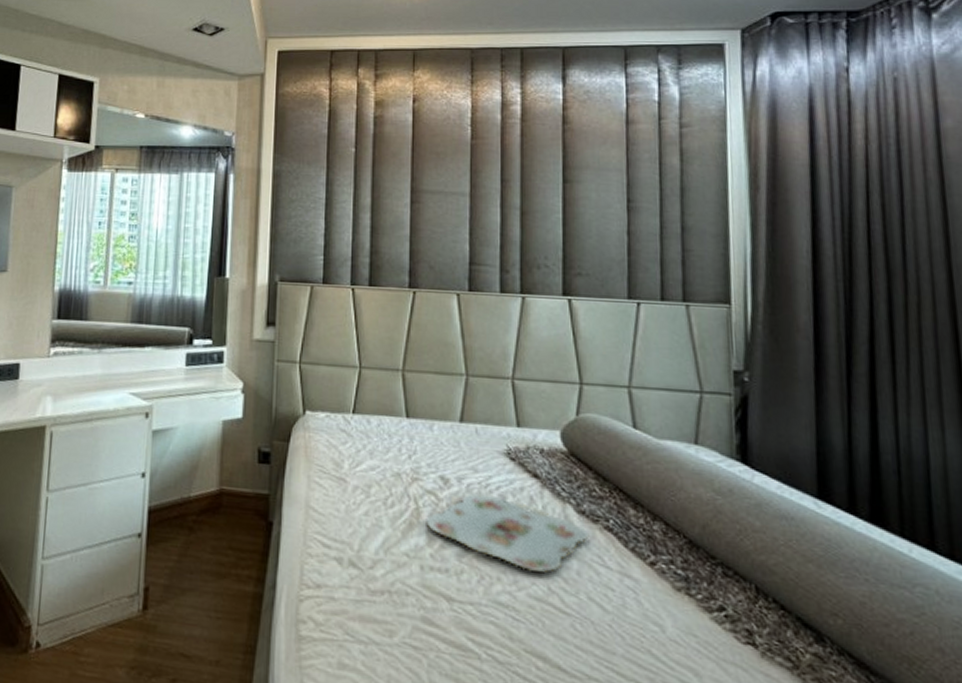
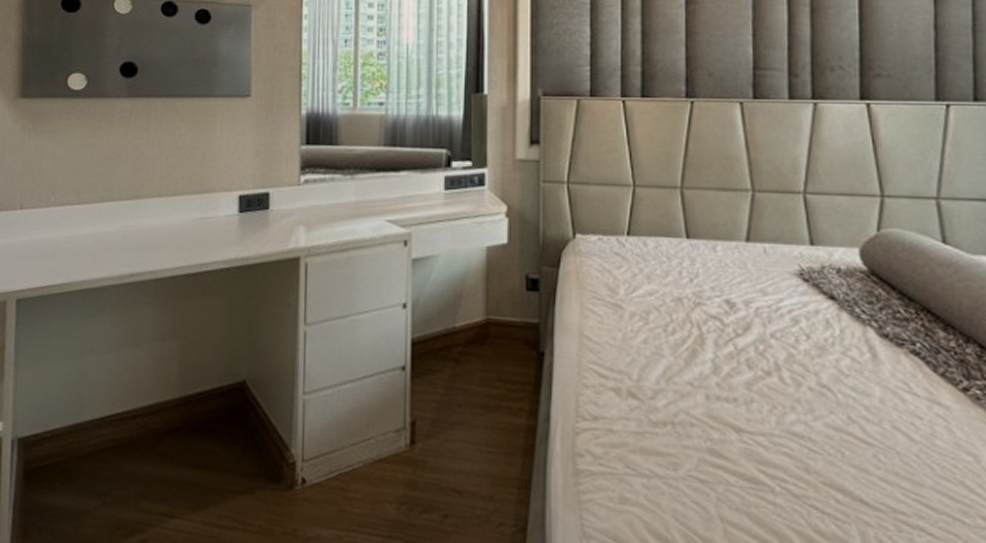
serving tray: present [426,493,590,572] -> none [711,317,894,400]

